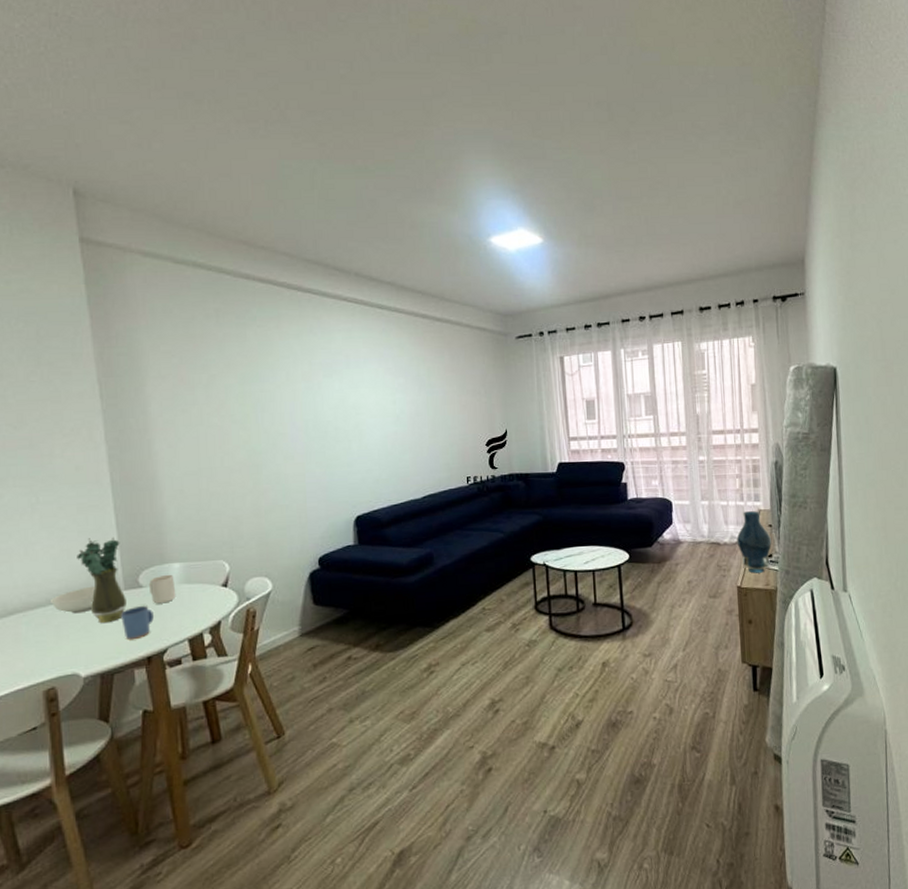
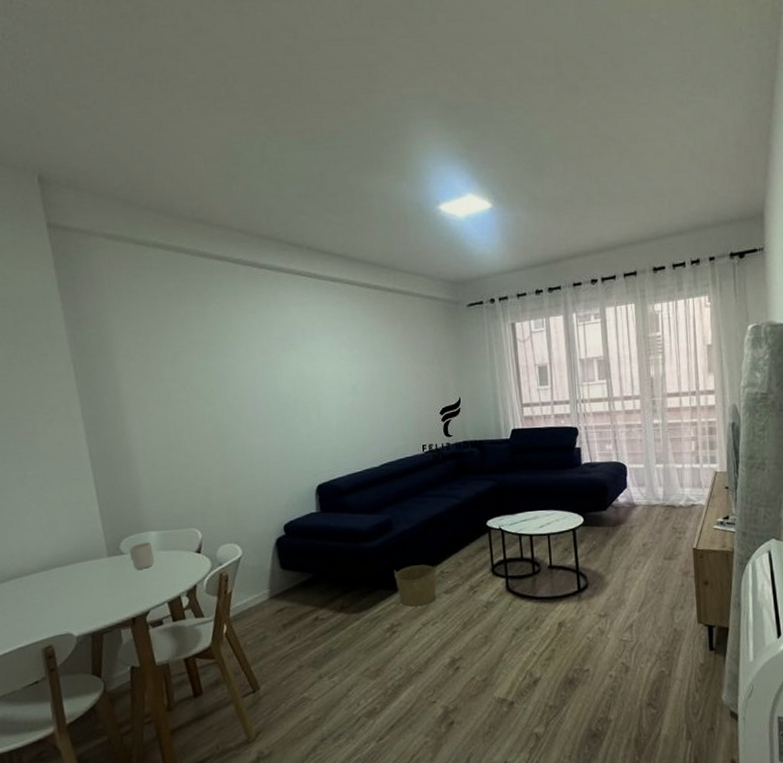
bowl: present [49,586,95,614] -> none [42,553,82,579]
vase: present [77,537,127,623] -> none [63,507,111,587]
mug: present [121,606,154,639] -> none [106,571,136,602]
basket: none [433,601,478,645] -> present [393,564,437,607]
vase: present [736,511,772,573] -> none [692,473,729,535]

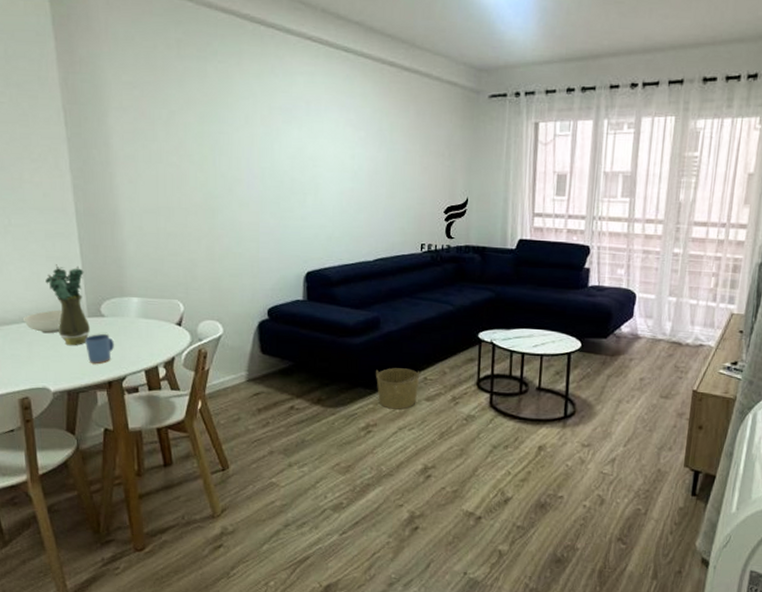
bowl: none [42,553,82,579] -> present [22,309,62,334]
vase: none [63,507,111,587] -> present [45,264,90,345]
mug: none [106,571,136,602] -> present [85,334,114,364]
cup: present [129,542,155,570] -> none [109,307,135,334]

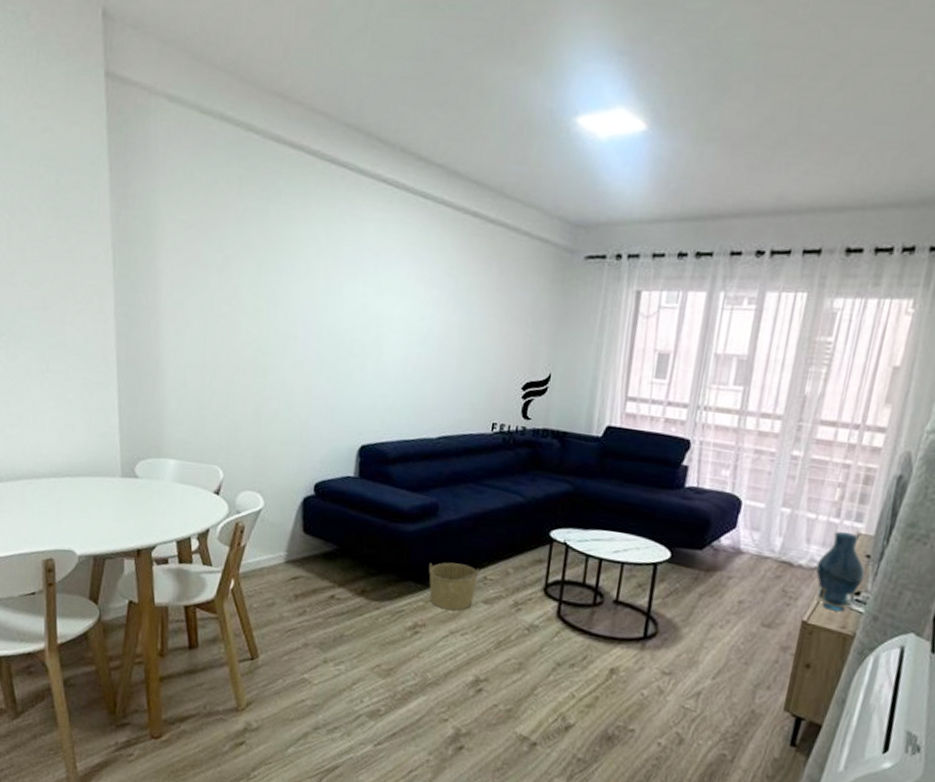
bowl: present [22,309,62,334] -> none [53,466,94,492]
vase: present [45,264,90,345] -> none [80,416,122,507]
mug: present [85,334,114,364] -> none [116,496,146,529]
vase: none [700,313,740,380] -> present [815,532,866,612]

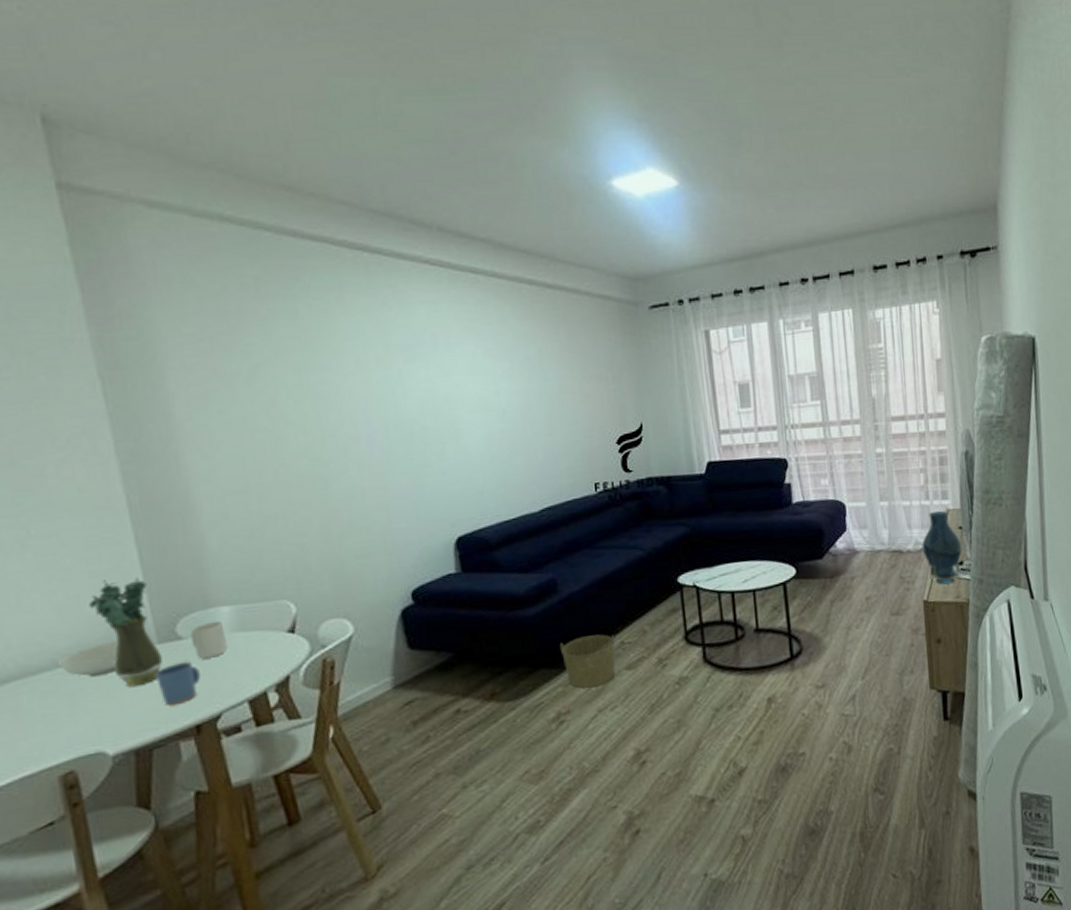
bowl: none [53,466,94,492] -> present [57,640,118,677]
vase: none [80,416,122,507] -> present [89,577,163,687]
mug: none [116,496,146,529] -> present [156,662,201,705]
cup: none [144,469,170,499] -> present [189,620,229,659]

